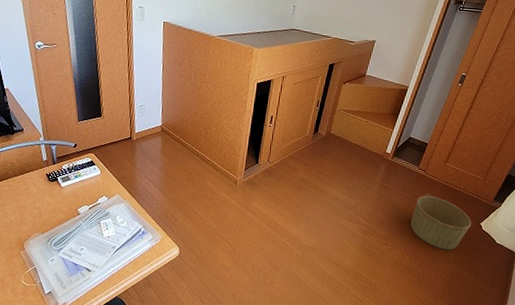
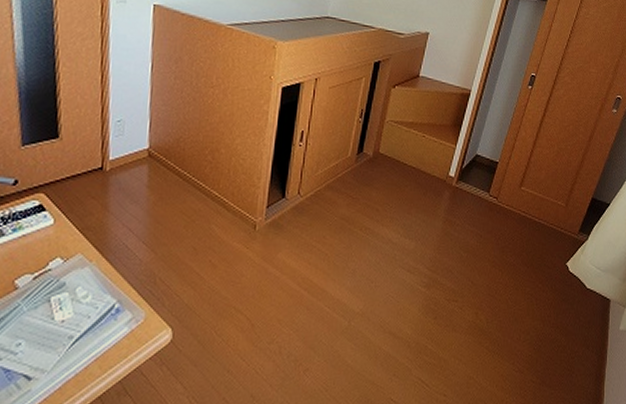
basket: present [410,193,471,250] -> none [484,227,556,303]

